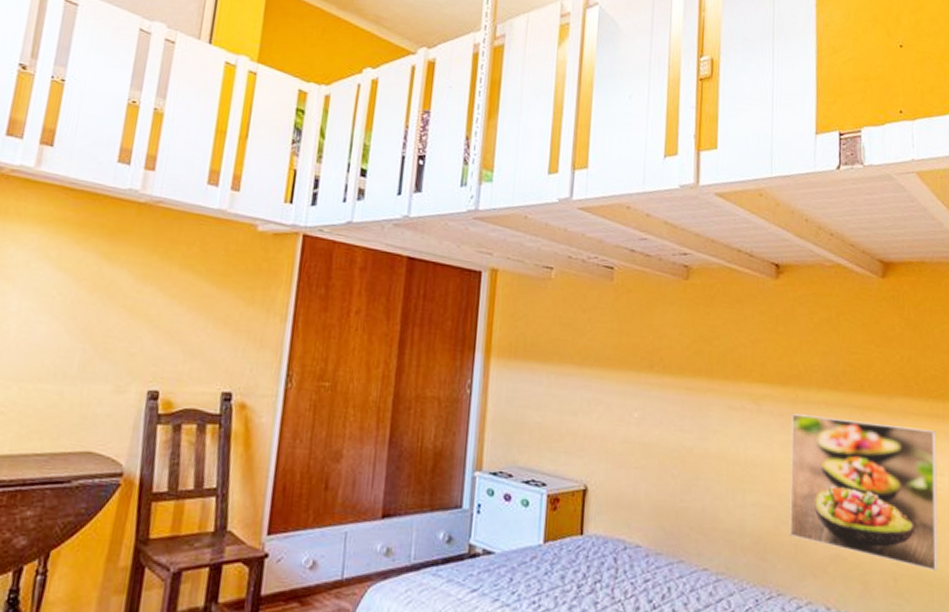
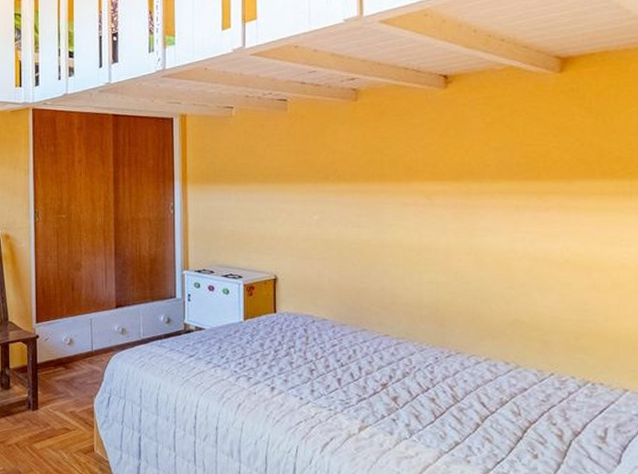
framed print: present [789,414,938,571] -> none [464,204,624,329]

